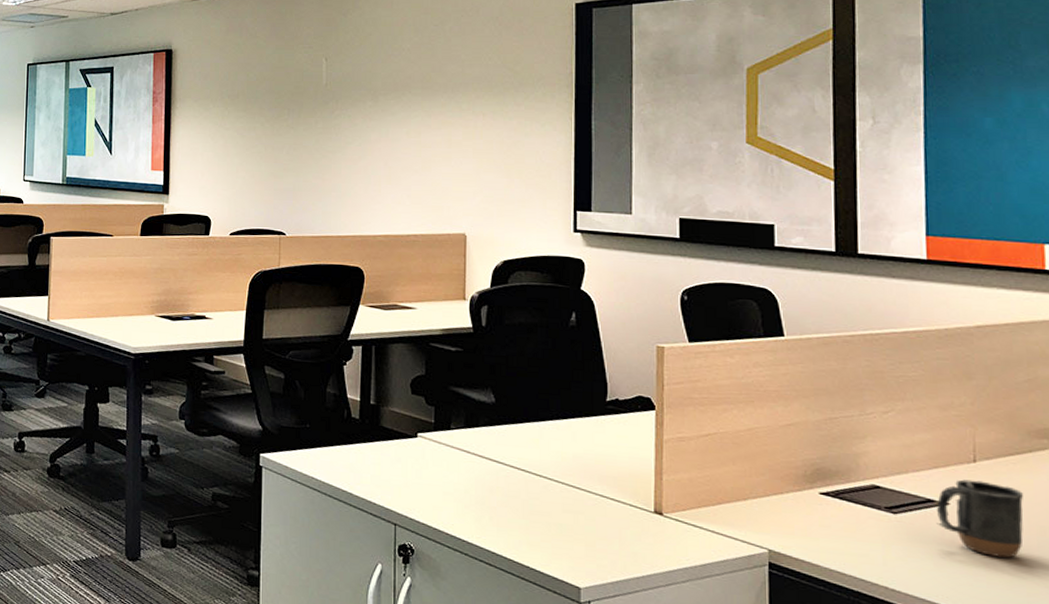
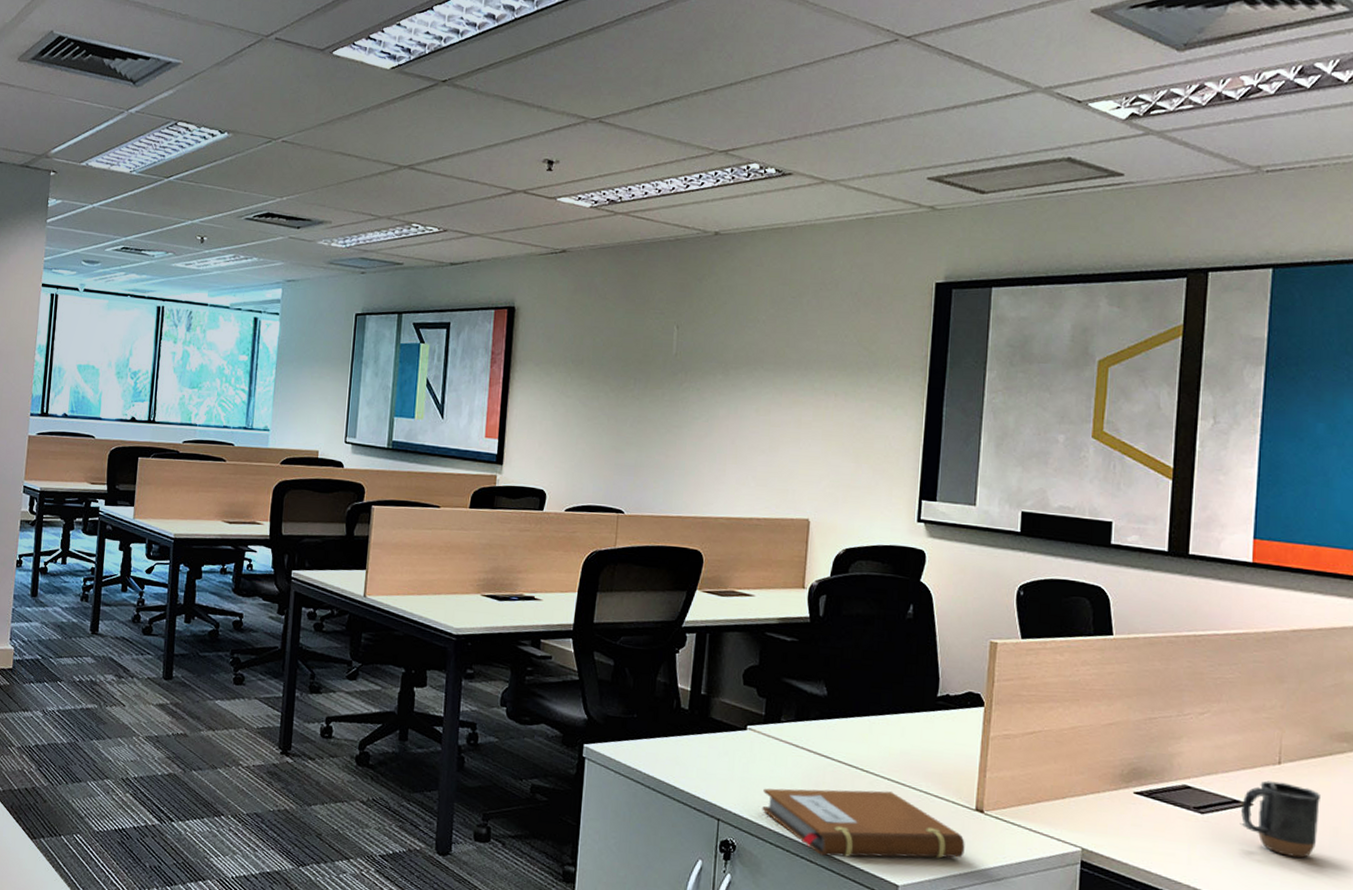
notebook: none [438,493,646,561] -> present [762,788,965,859]

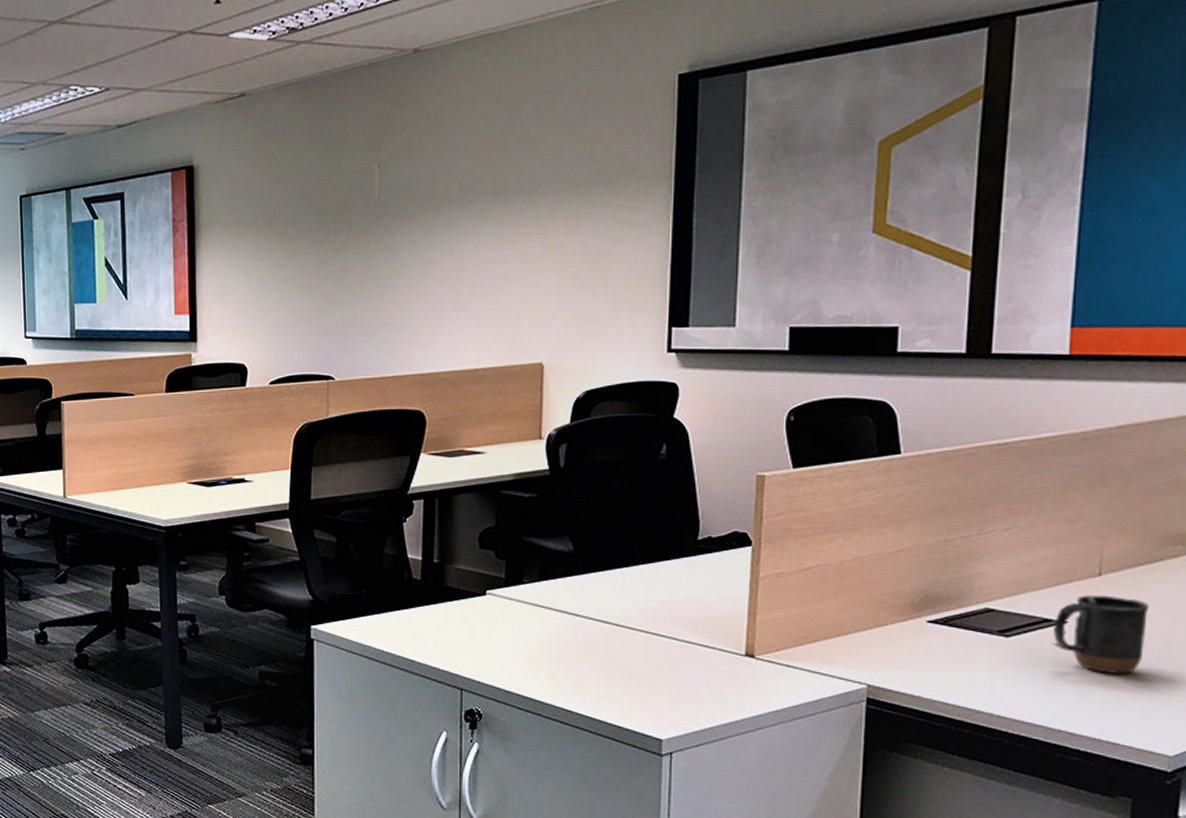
notebook: present [762,788,965,859] -> none [508,644,735,716]

